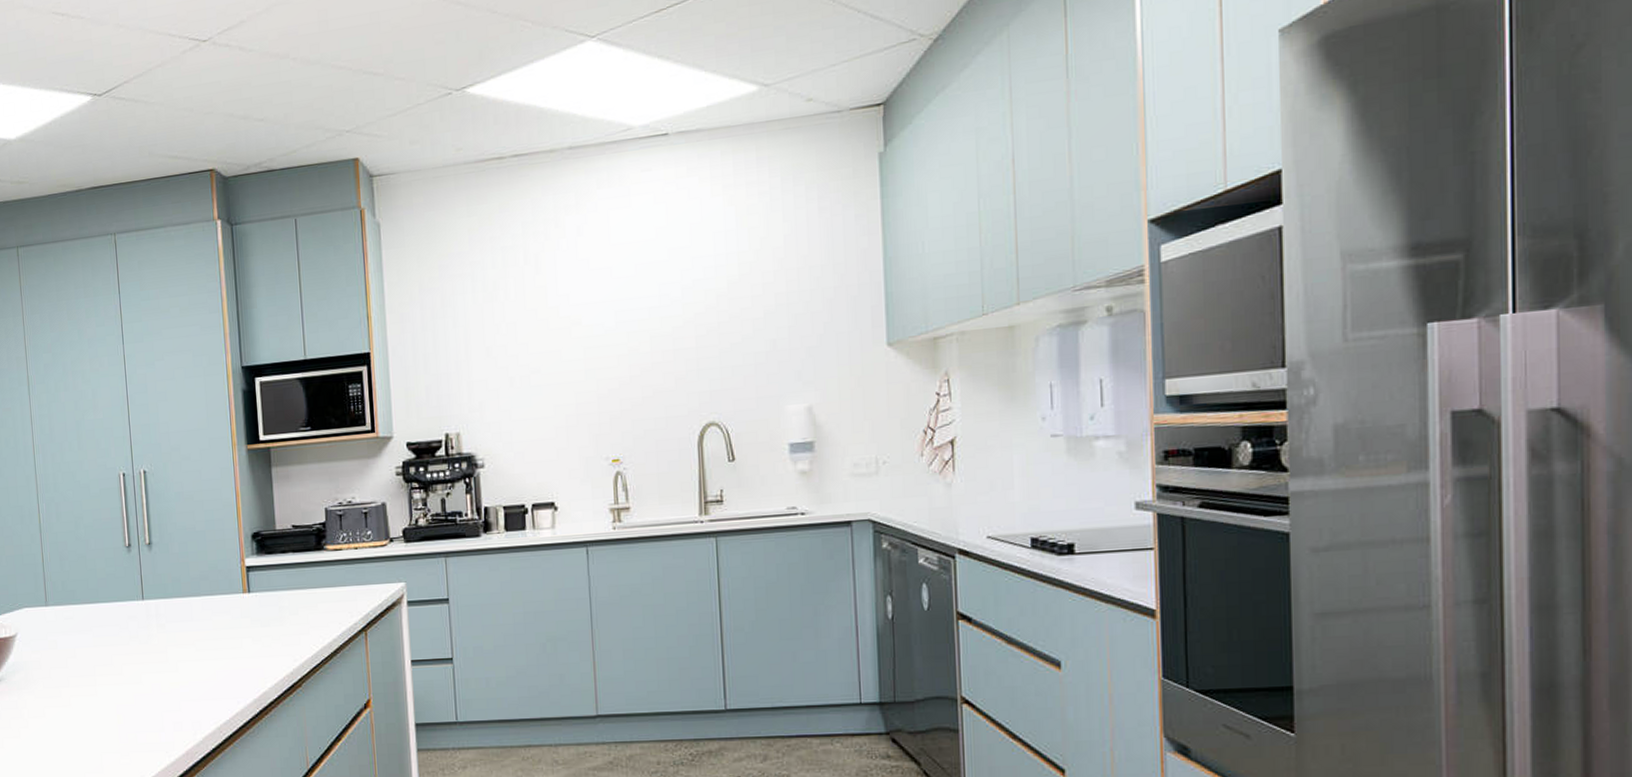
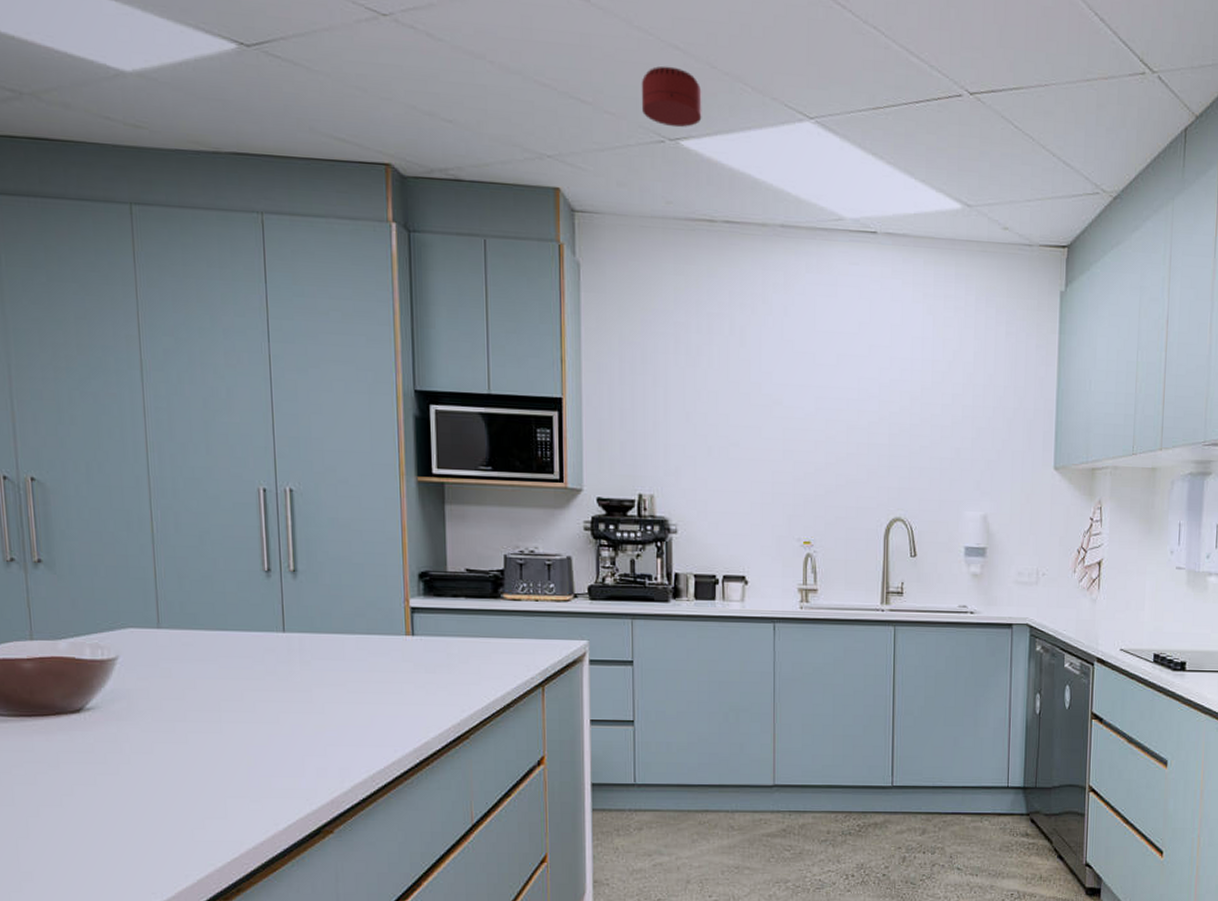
smoke detector: none [427,21,486,78] -> present [641,66,702,128]

